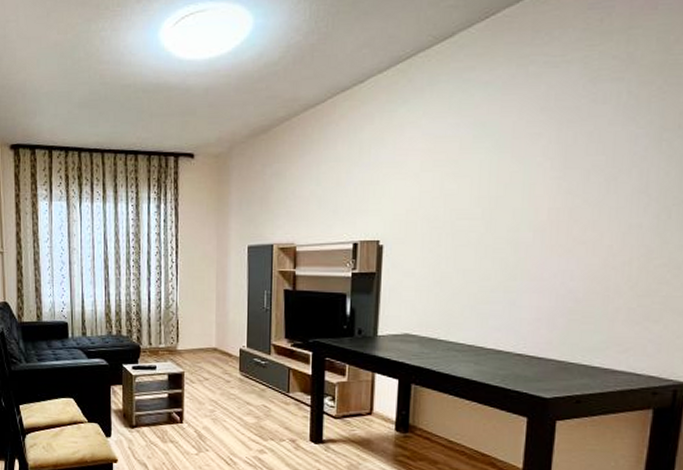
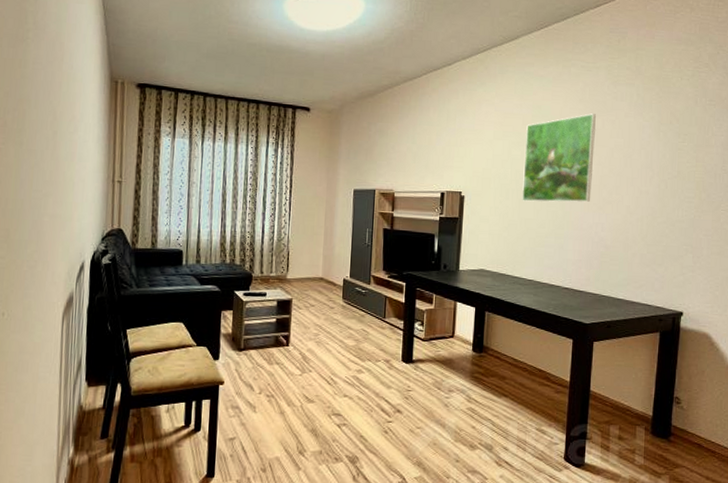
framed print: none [458,125,565,248] -> present [521,113,596,203]

